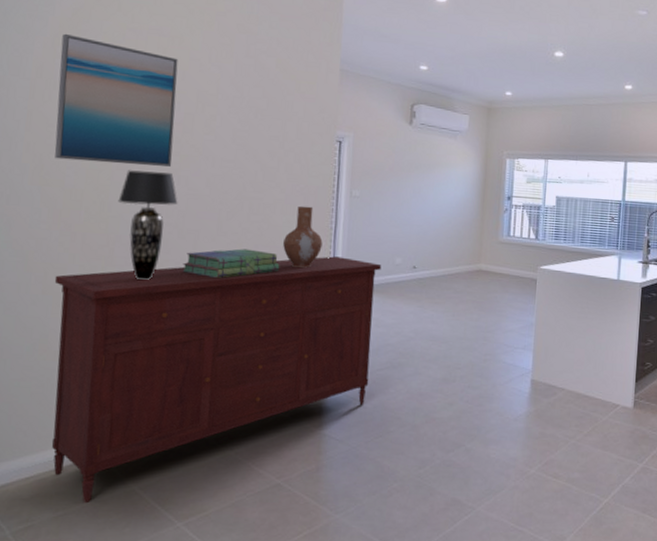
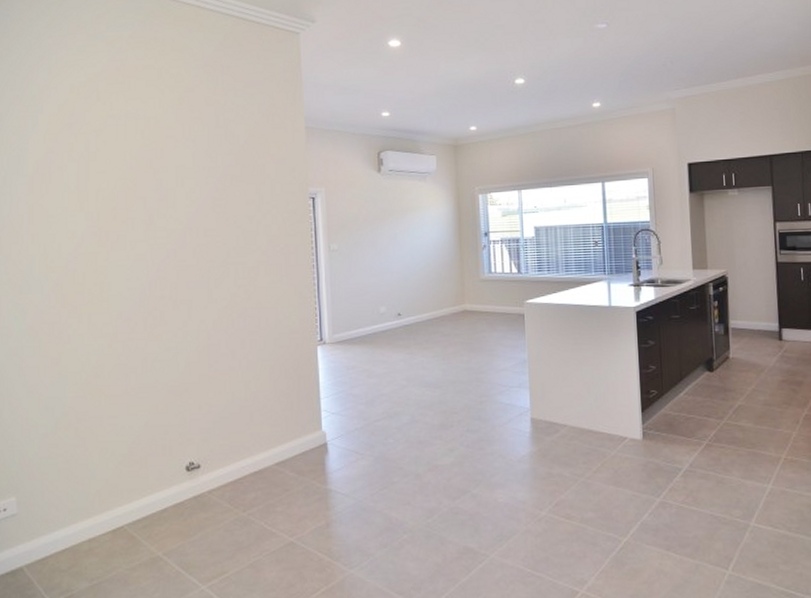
sideboard: present [51,256,382,504] -> none [68,311,368,572]
wall art: present [54,33,178,167] -> none [52,128,160,247]
table lamp: present [118,170,178,281] -> none [116,248,169,354]
stack of books: present [182,248,280,279] -> none [180,313,270,345]
vase: present [283,205,323,268] -> none [270,265,308,327]

